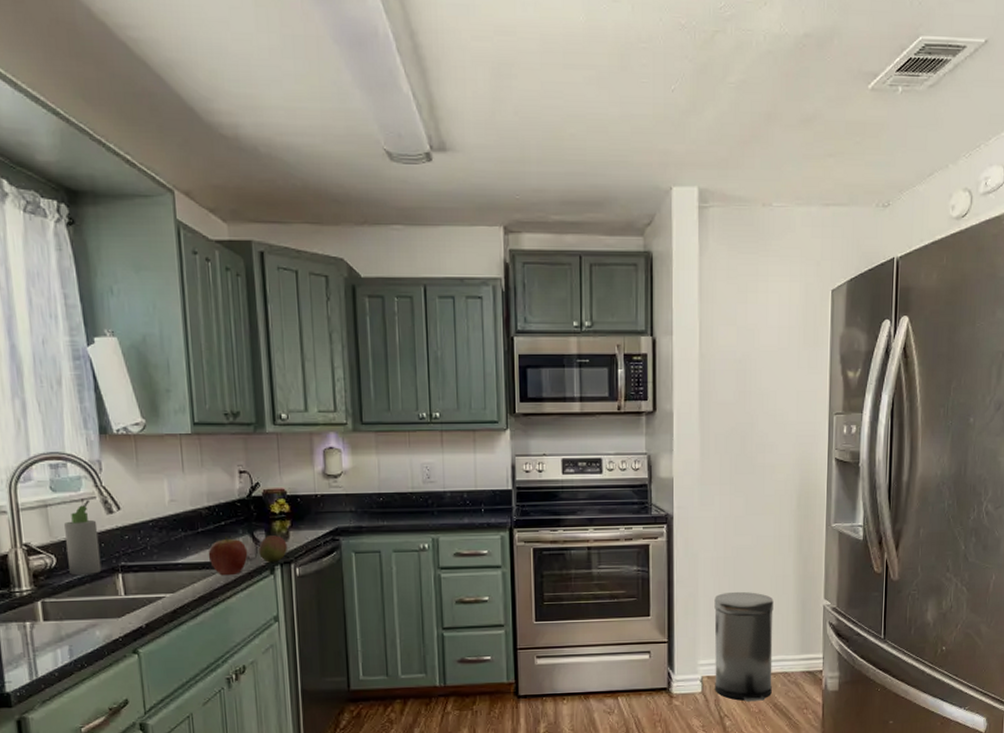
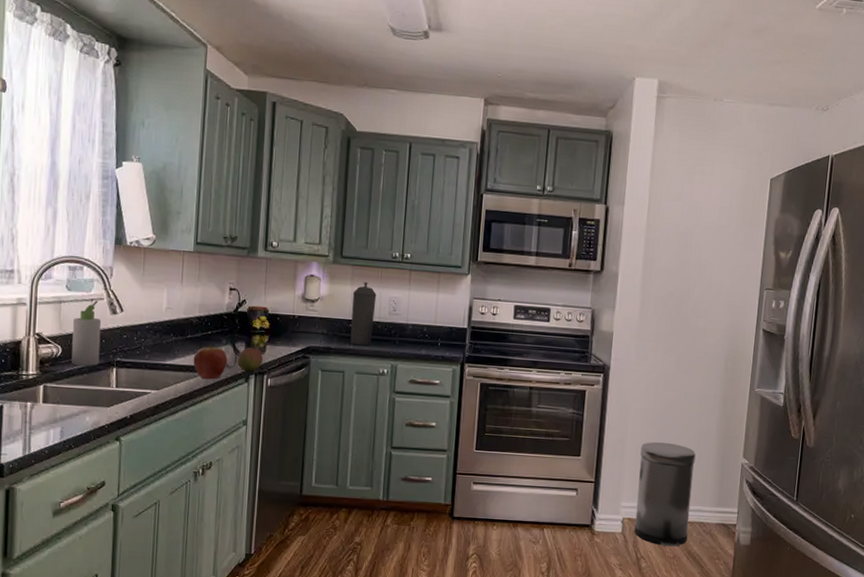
canister: none [379,449,407,521] -> present [350,282,377,346]

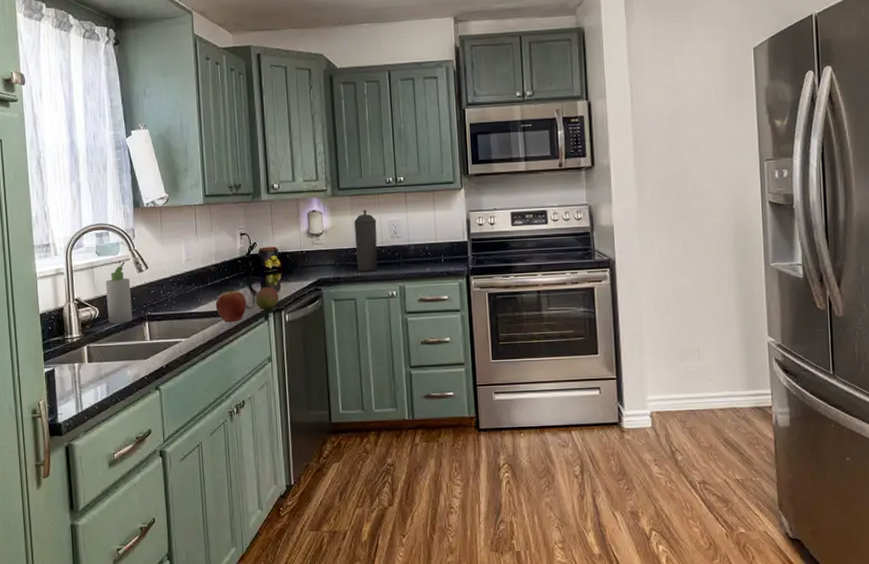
pedal bin: present [634,442,696,547] -> none [659,329,722,437]

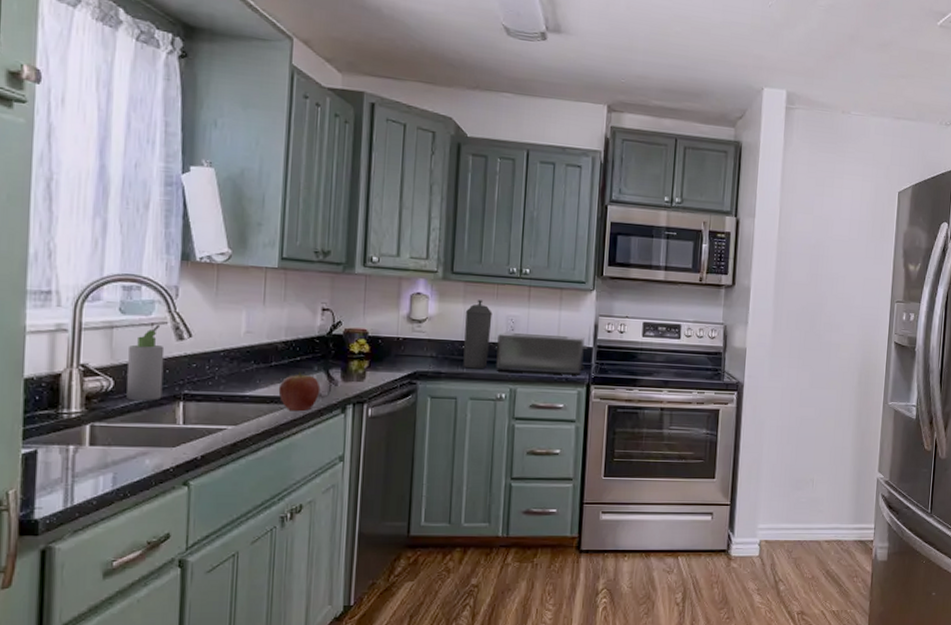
fruit: present [256,287,279,311] -> none [332,374,362,402]
toaster: none [383,232,463,272] -> present [496,332,588,376]

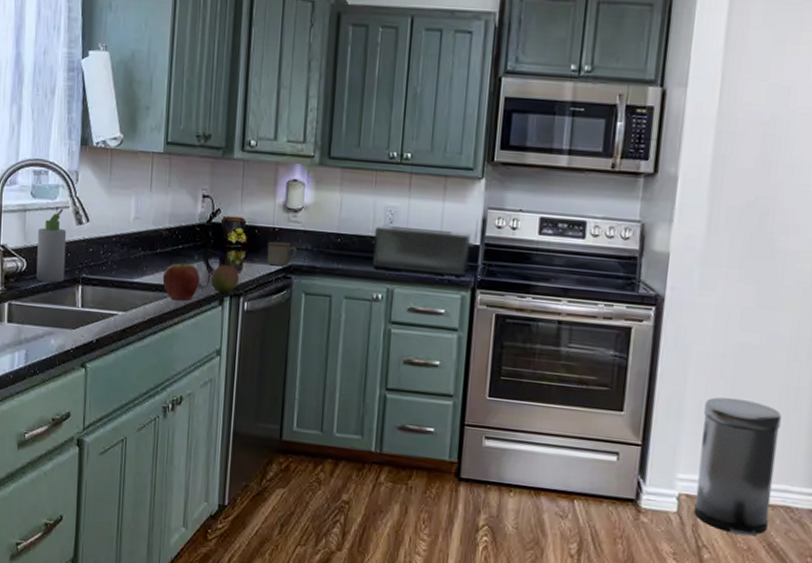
fruit: none [332,374,362,402] -> present [211,265,239,294]
mug: none [391,350,421,373] -> present [266,241,297,267]
canister: present [463,299,493,369] -> none [338,188,370,266]
pedal bin: none [772,460,832,567] -> present [694,397,782,537]

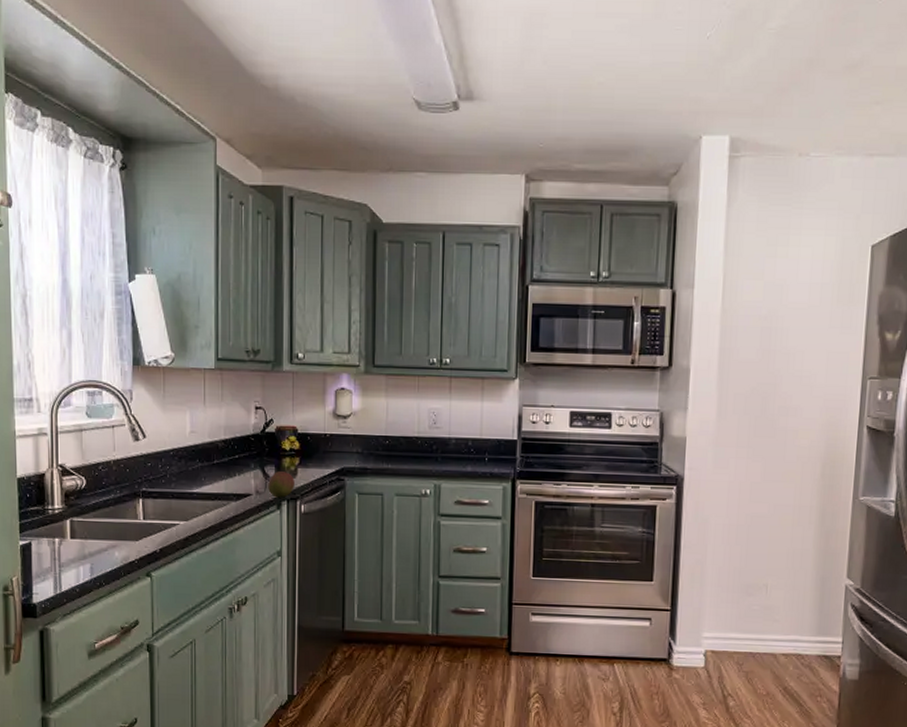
bottle: present [36,208,67,283] -> none [95,426,125,499]
fruit: present [162,261,200,302] -> none [221,470,258,508]
mug: present [266,241,297,267] -> none [320,447,348,470]
toaster: present [372,225,475,278] -> none [420,425,512,470]
pedal bin: present [694,397,782,537] -> none [719,562,790,683]

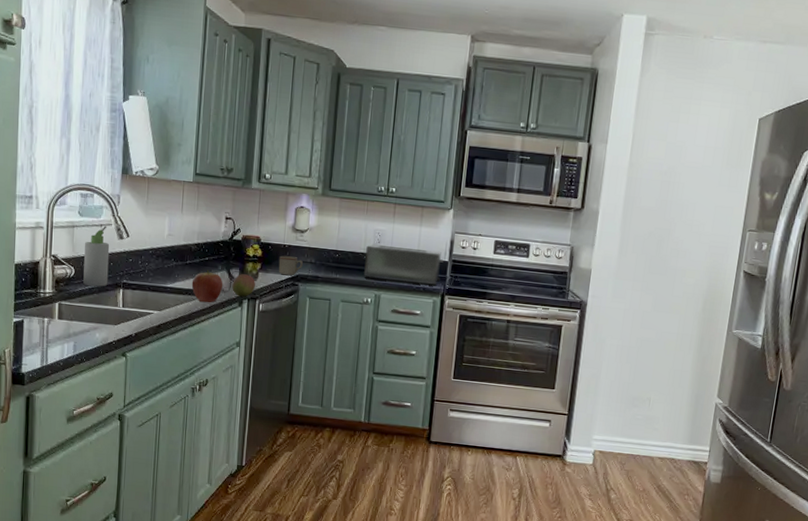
bottle: none [95,426,125,499] -> present [83,225,110,287]
fruit: none [221,470,258,508] -> present [191,270,223,303]
mug: none [320,447,348,470] -> present [278,255,303,276]
toaster: none [420,425,512,470] -> present [364,244,444,286]

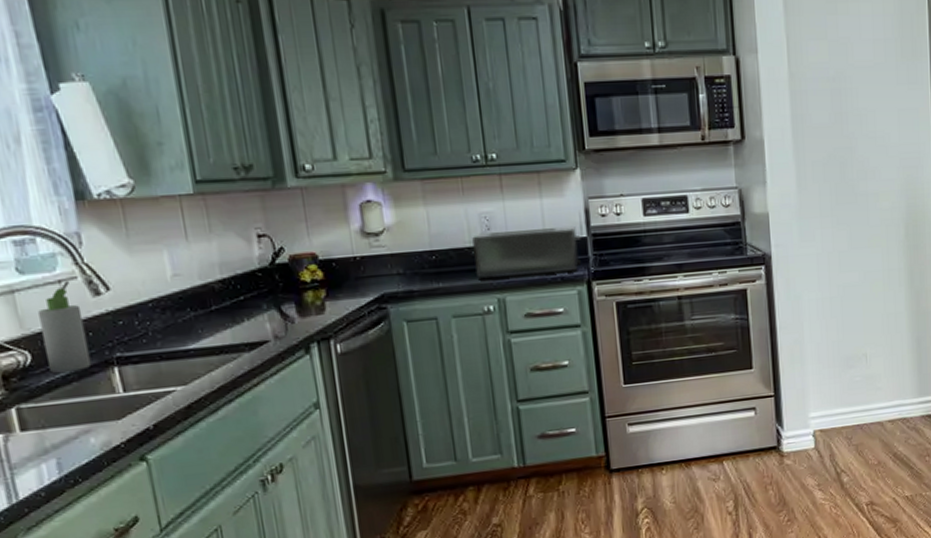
fruit: present [191,270,223,303] -> none [225,313,276,360]
fruit: present [232,274,255,297] -> none [288,308,324,341]
mug: present [278,255,303,276] -> none [350,270,387,299]

